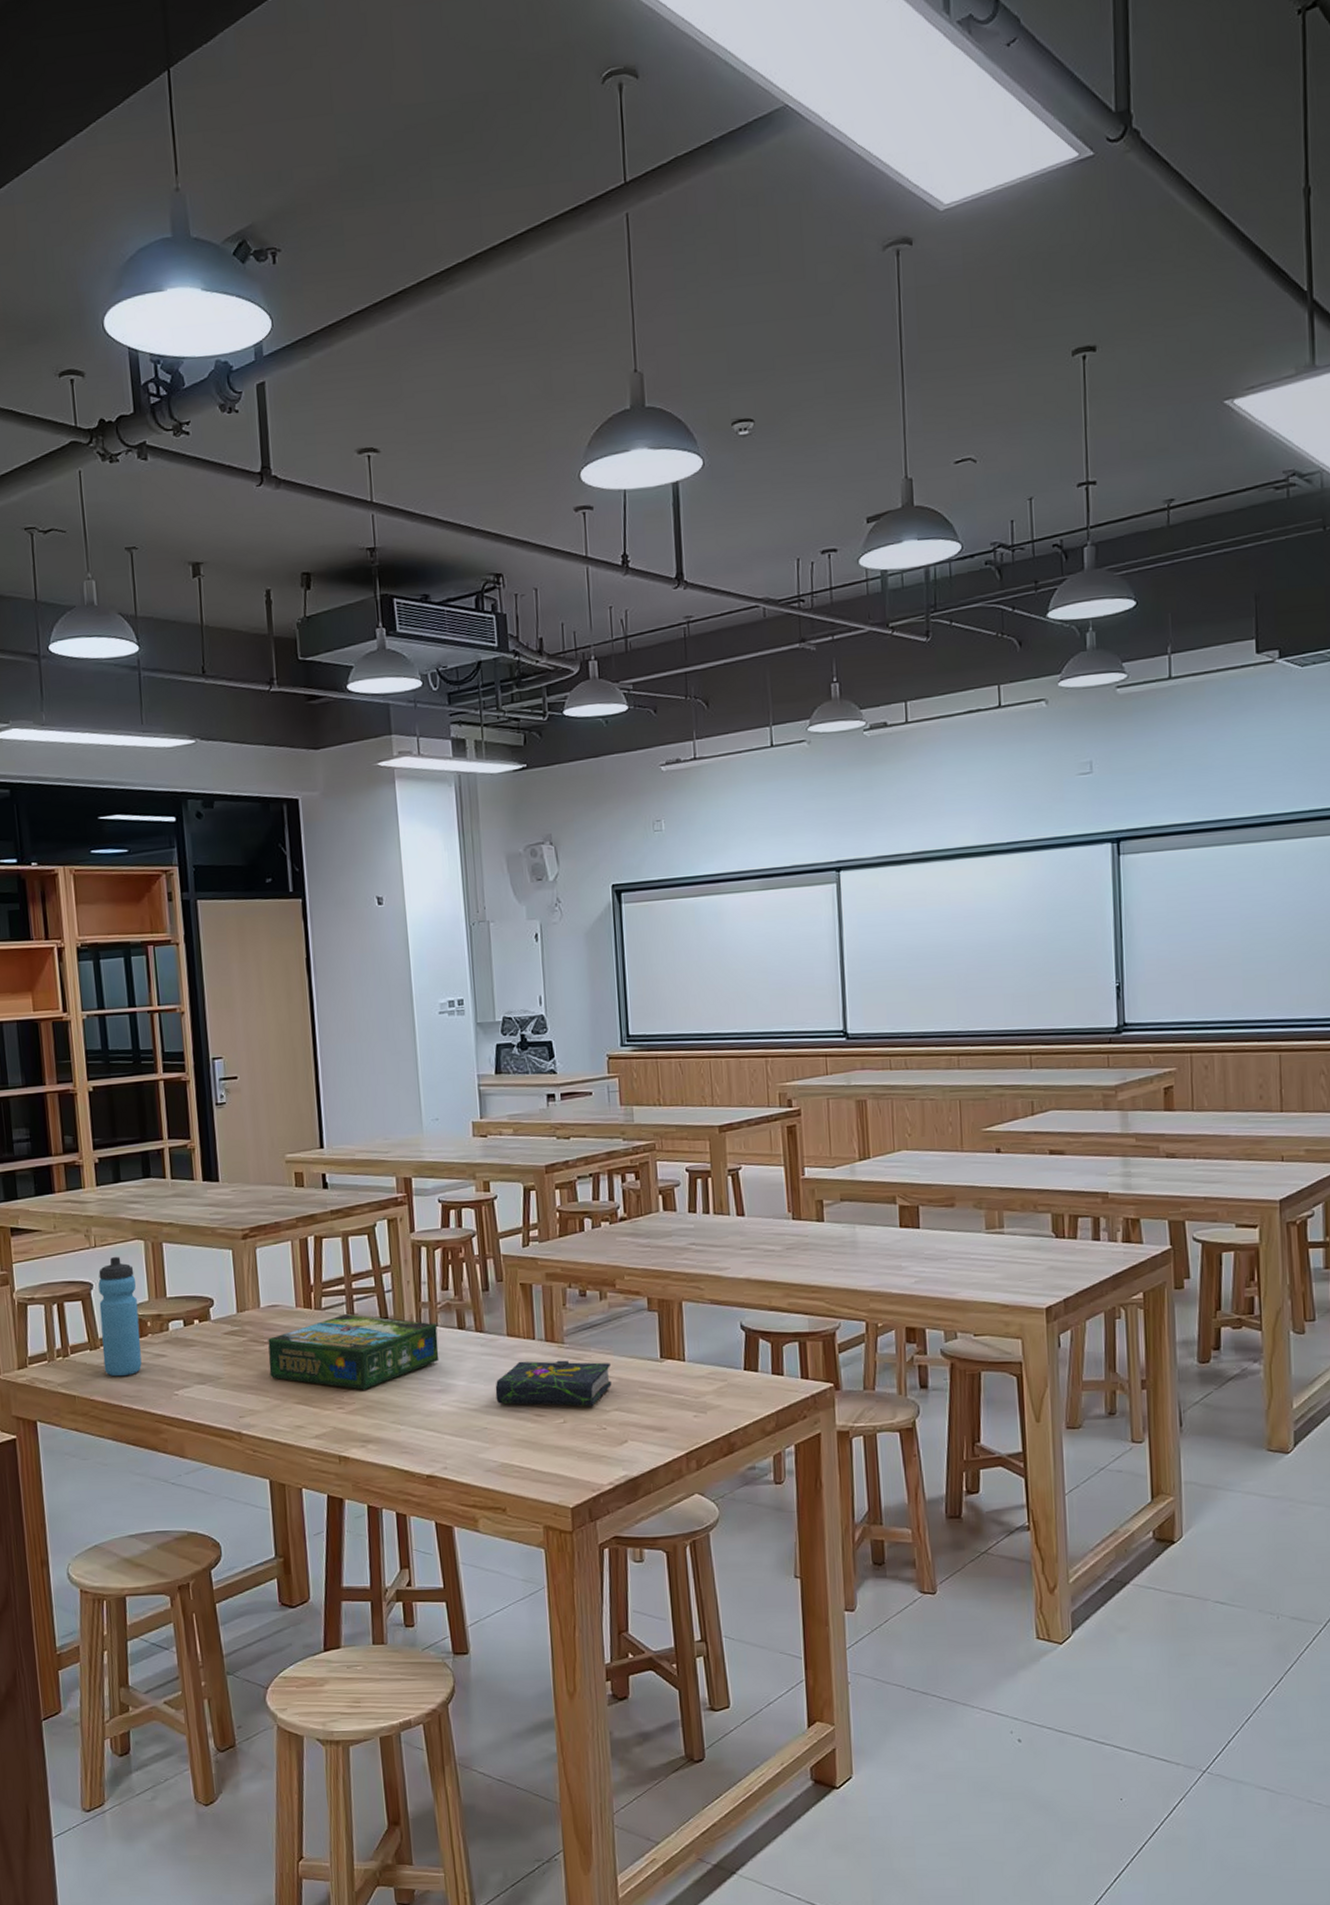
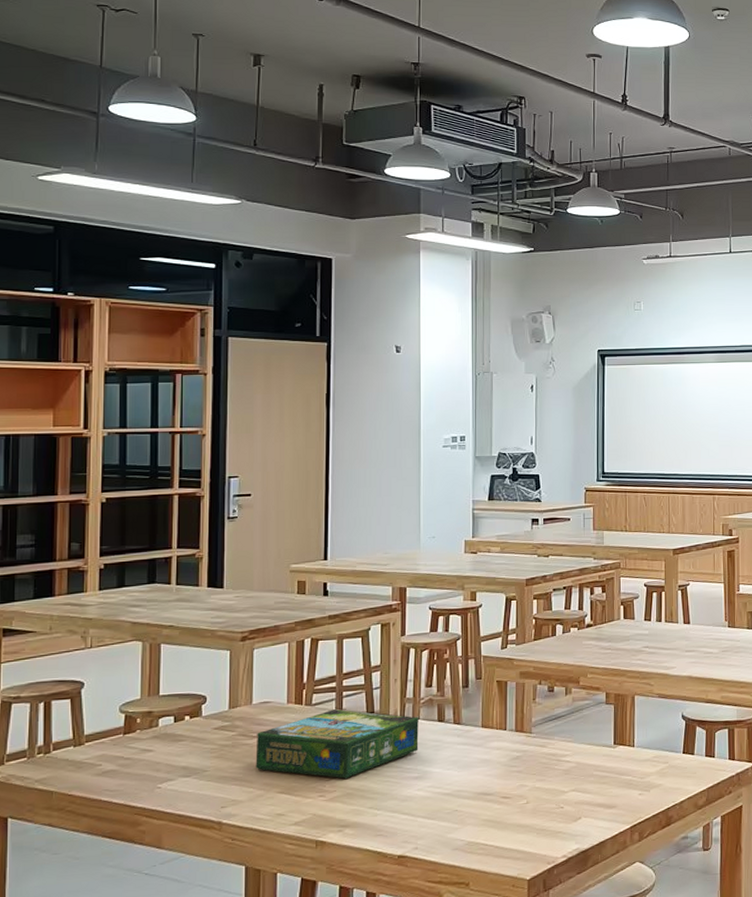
water bottle: present [98,1256,142,1377] -> none [87,656,130,772]
book: present [495,1360,612,1406] -> none [467,747,571,789]

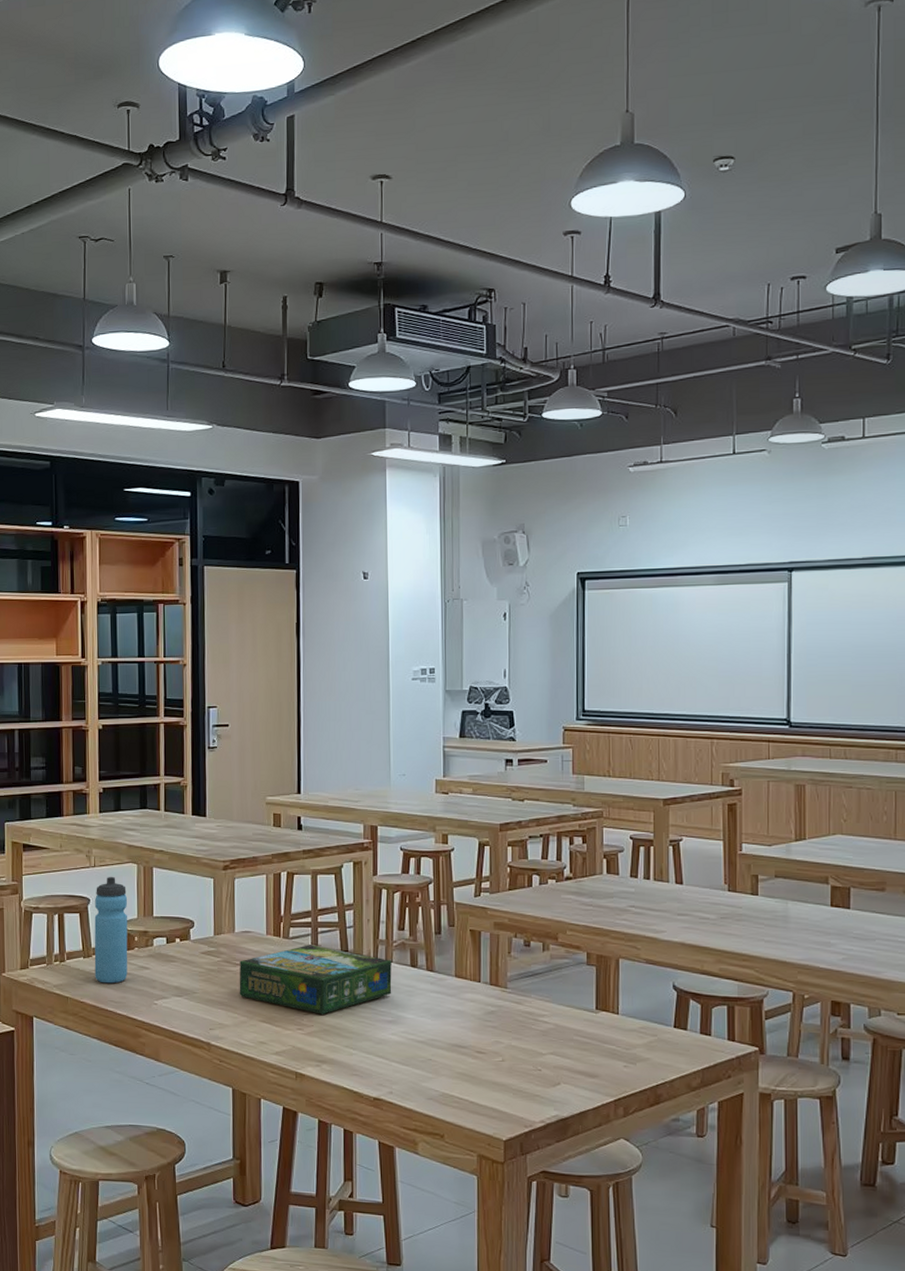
water bottle: none [87,656,130,772] -> present [94,876,128,984]

